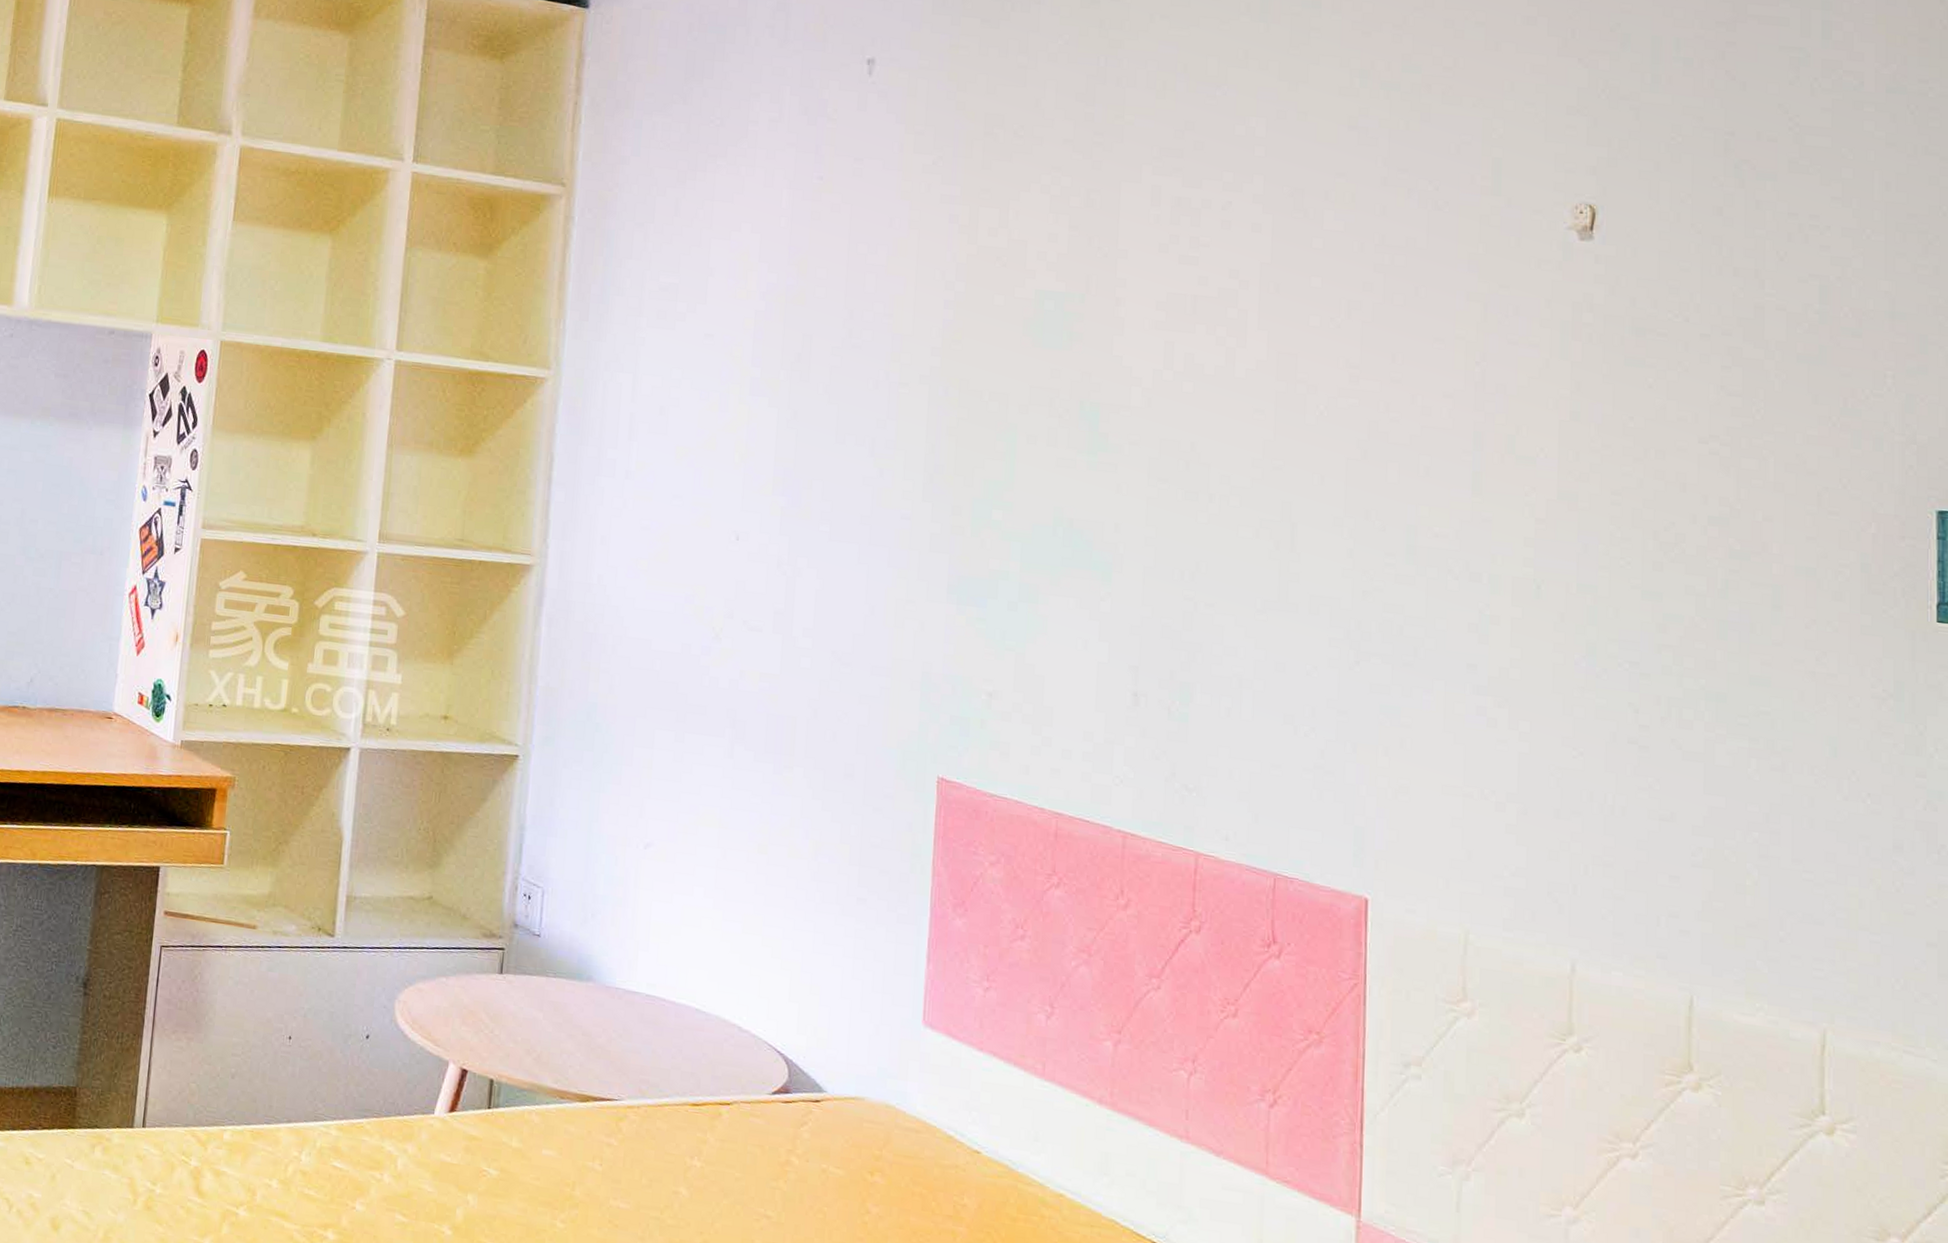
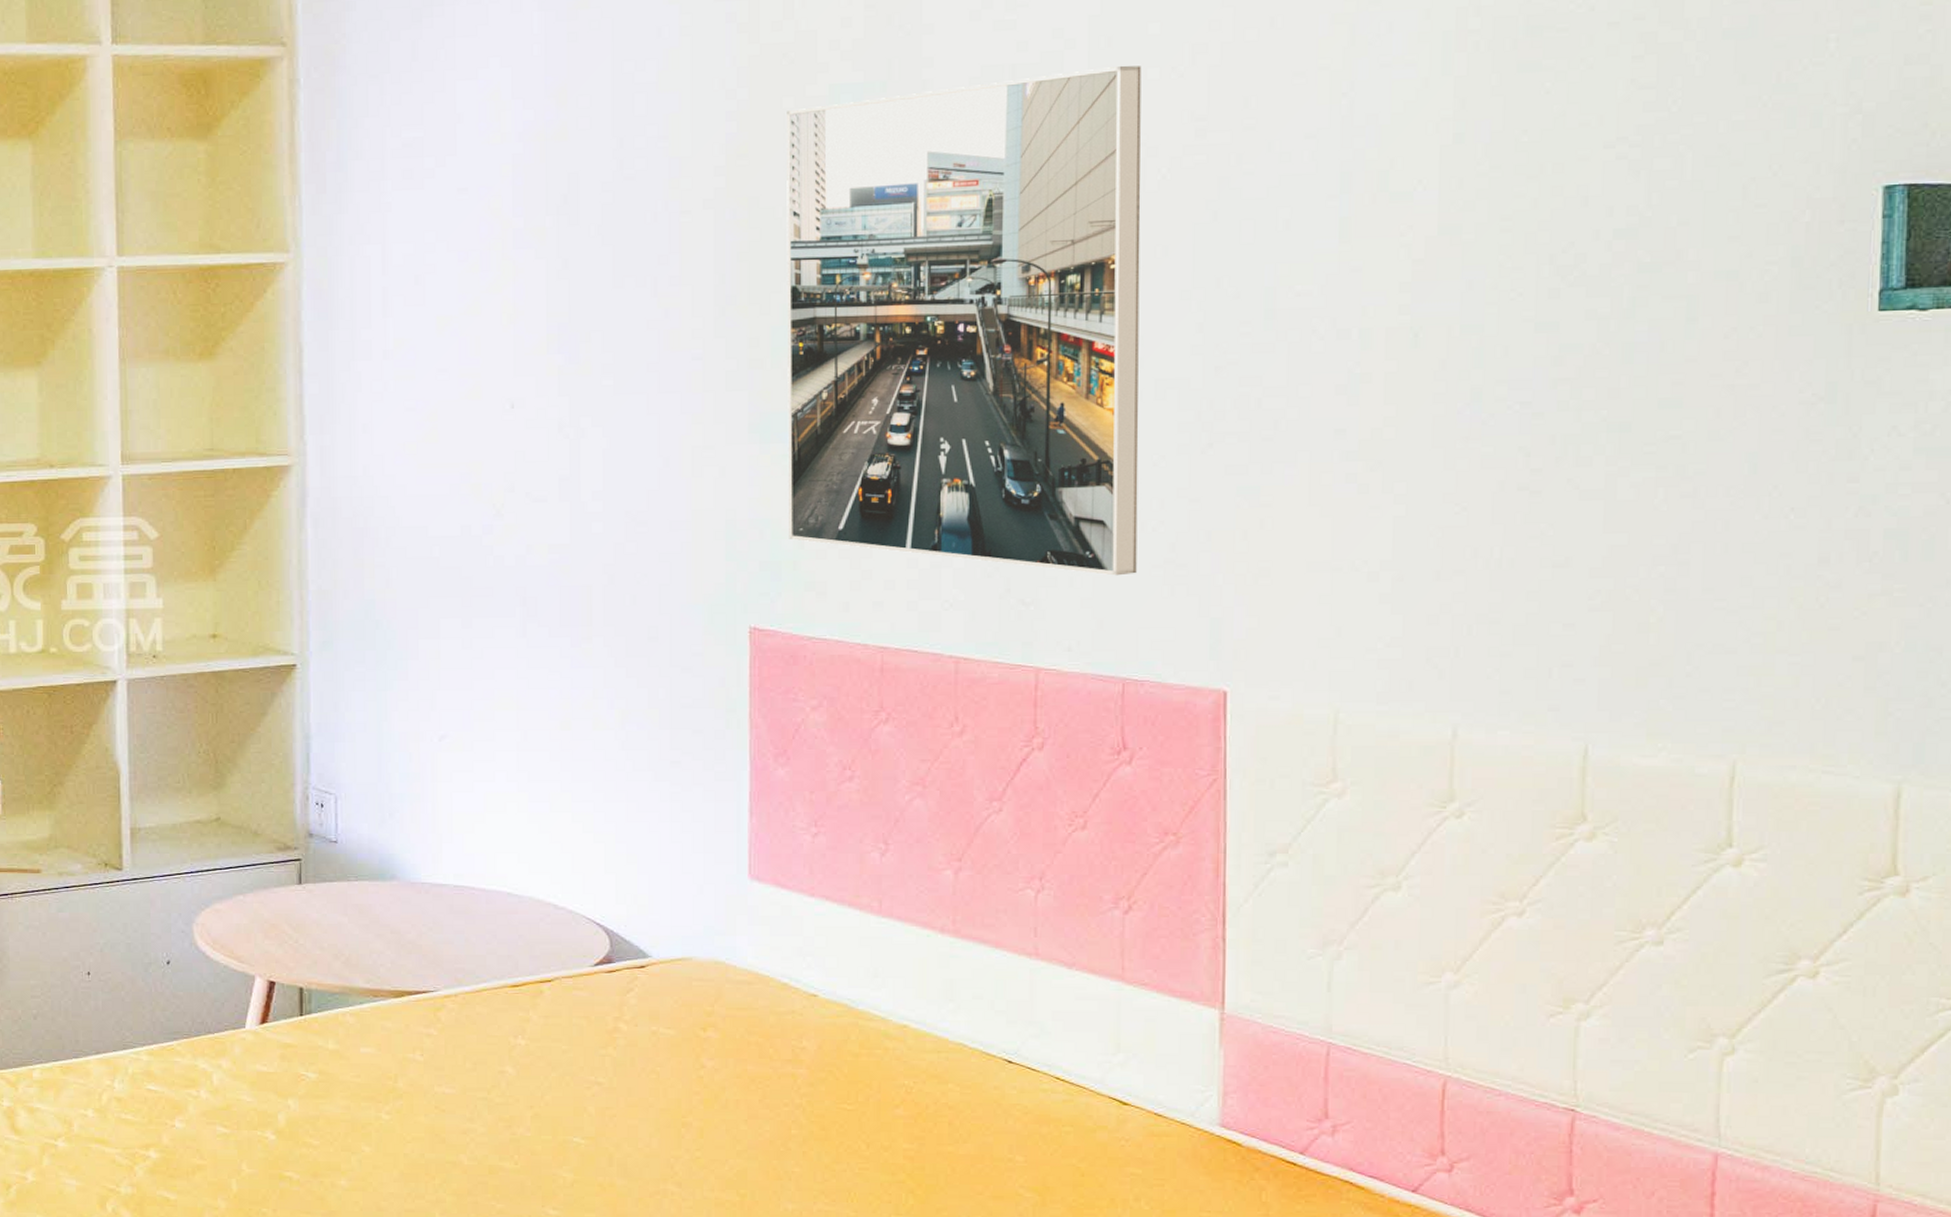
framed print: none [978,307,1305,775] -> present [787,65,1142,576]

